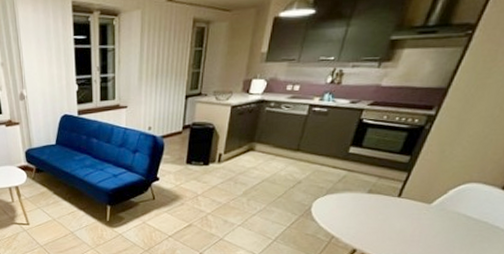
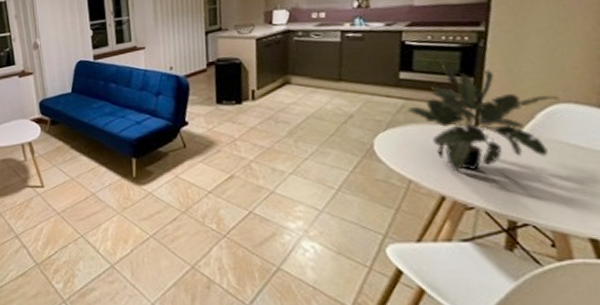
potted plant: none [348,139,473,232] -> present [408,60,560,172]

